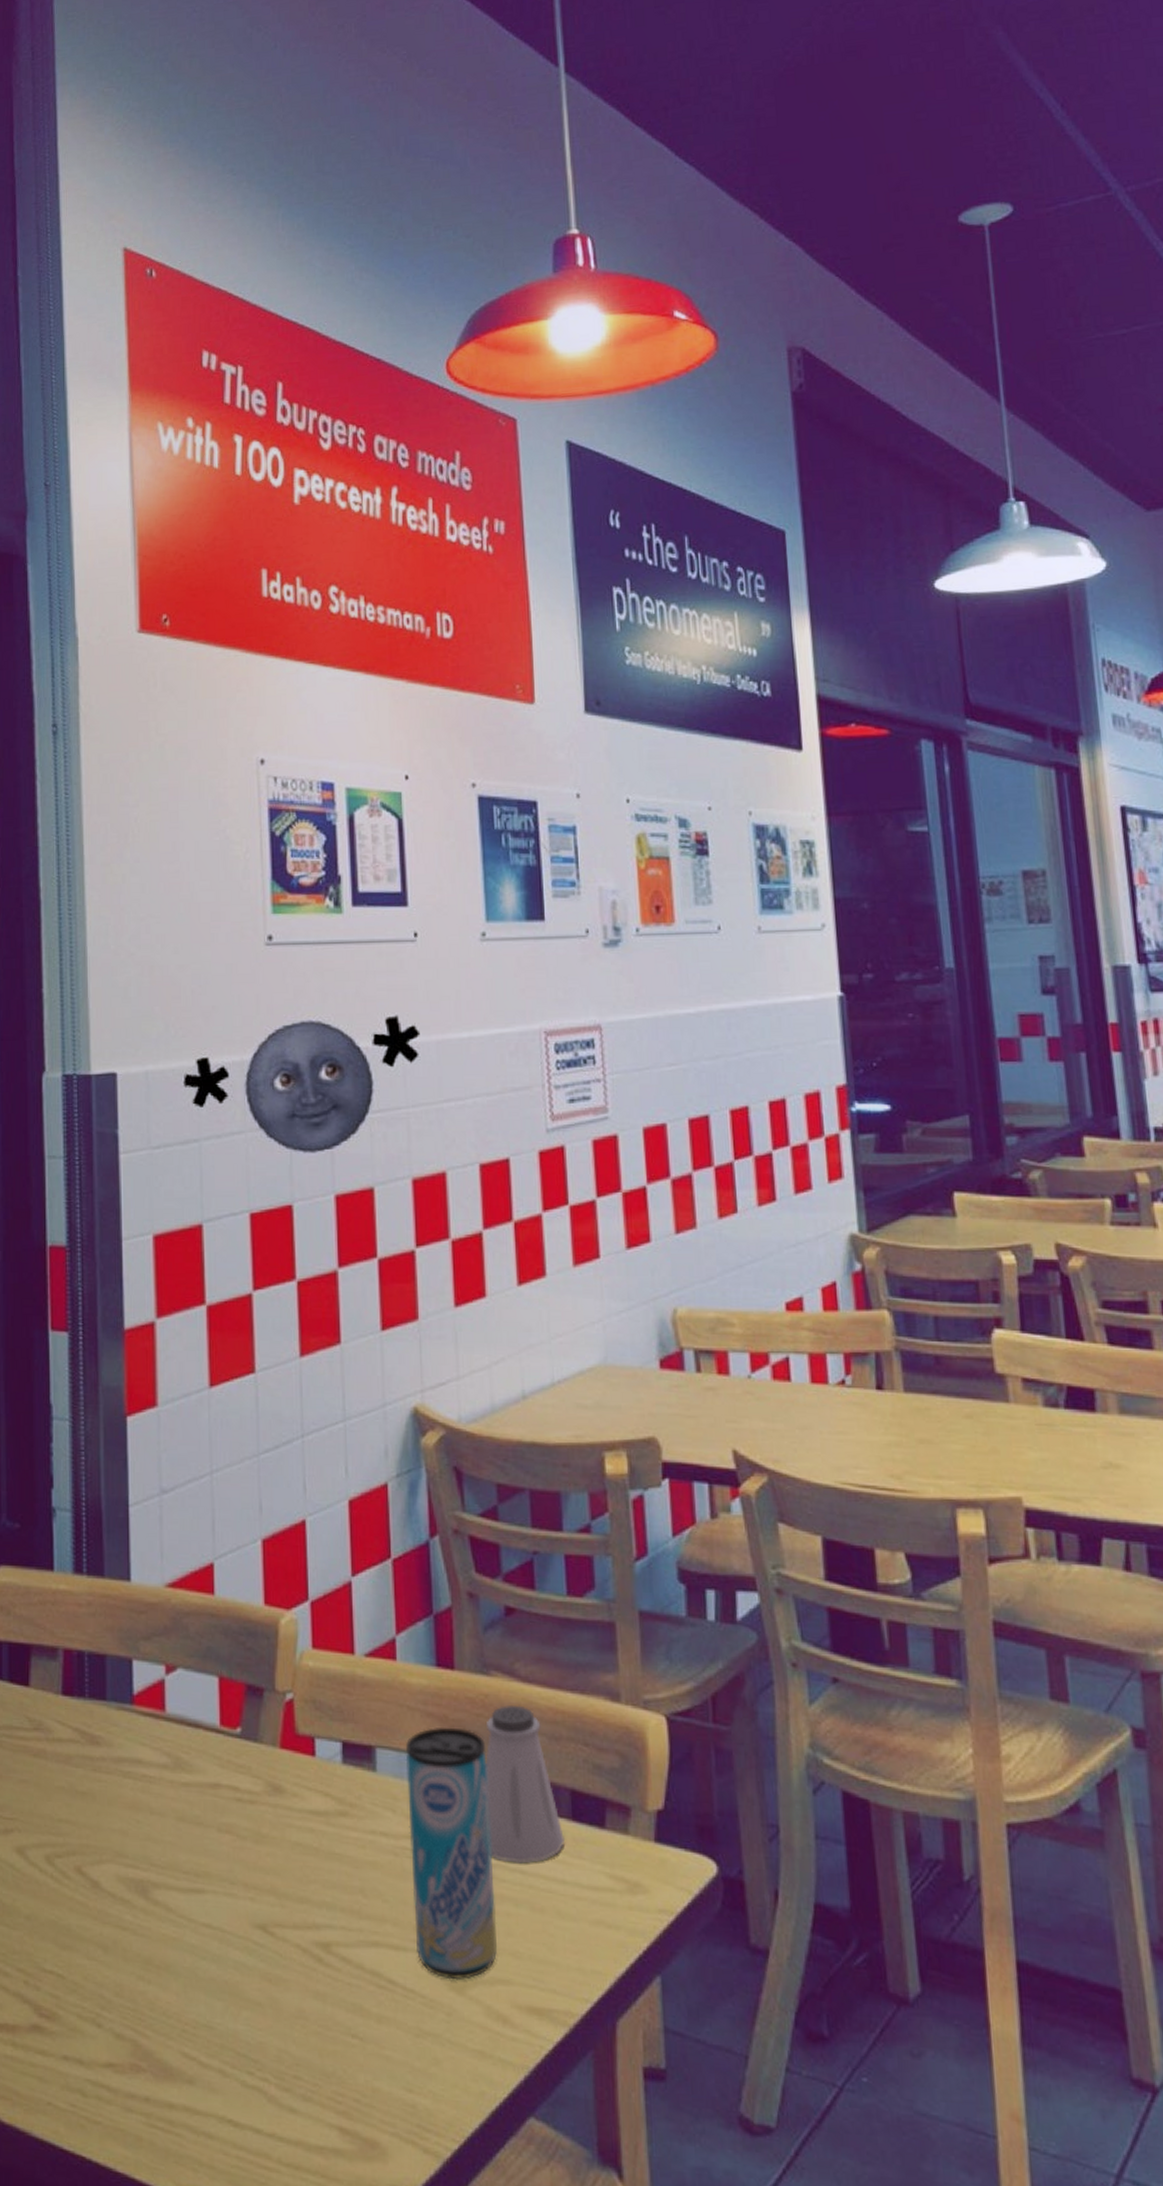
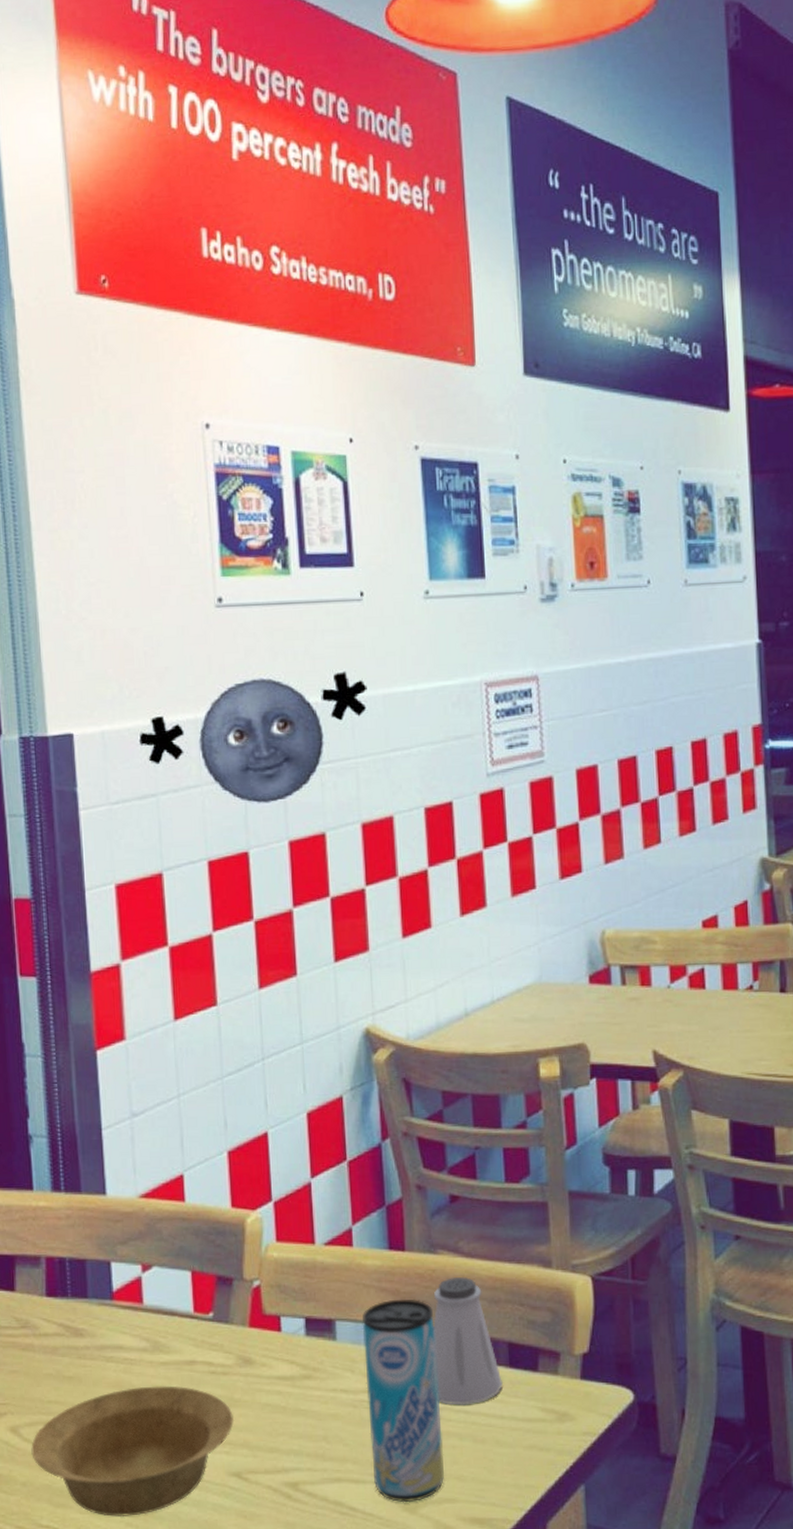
bowl: none [38,1810,261,1968] -> present [31,1385,235,1517]

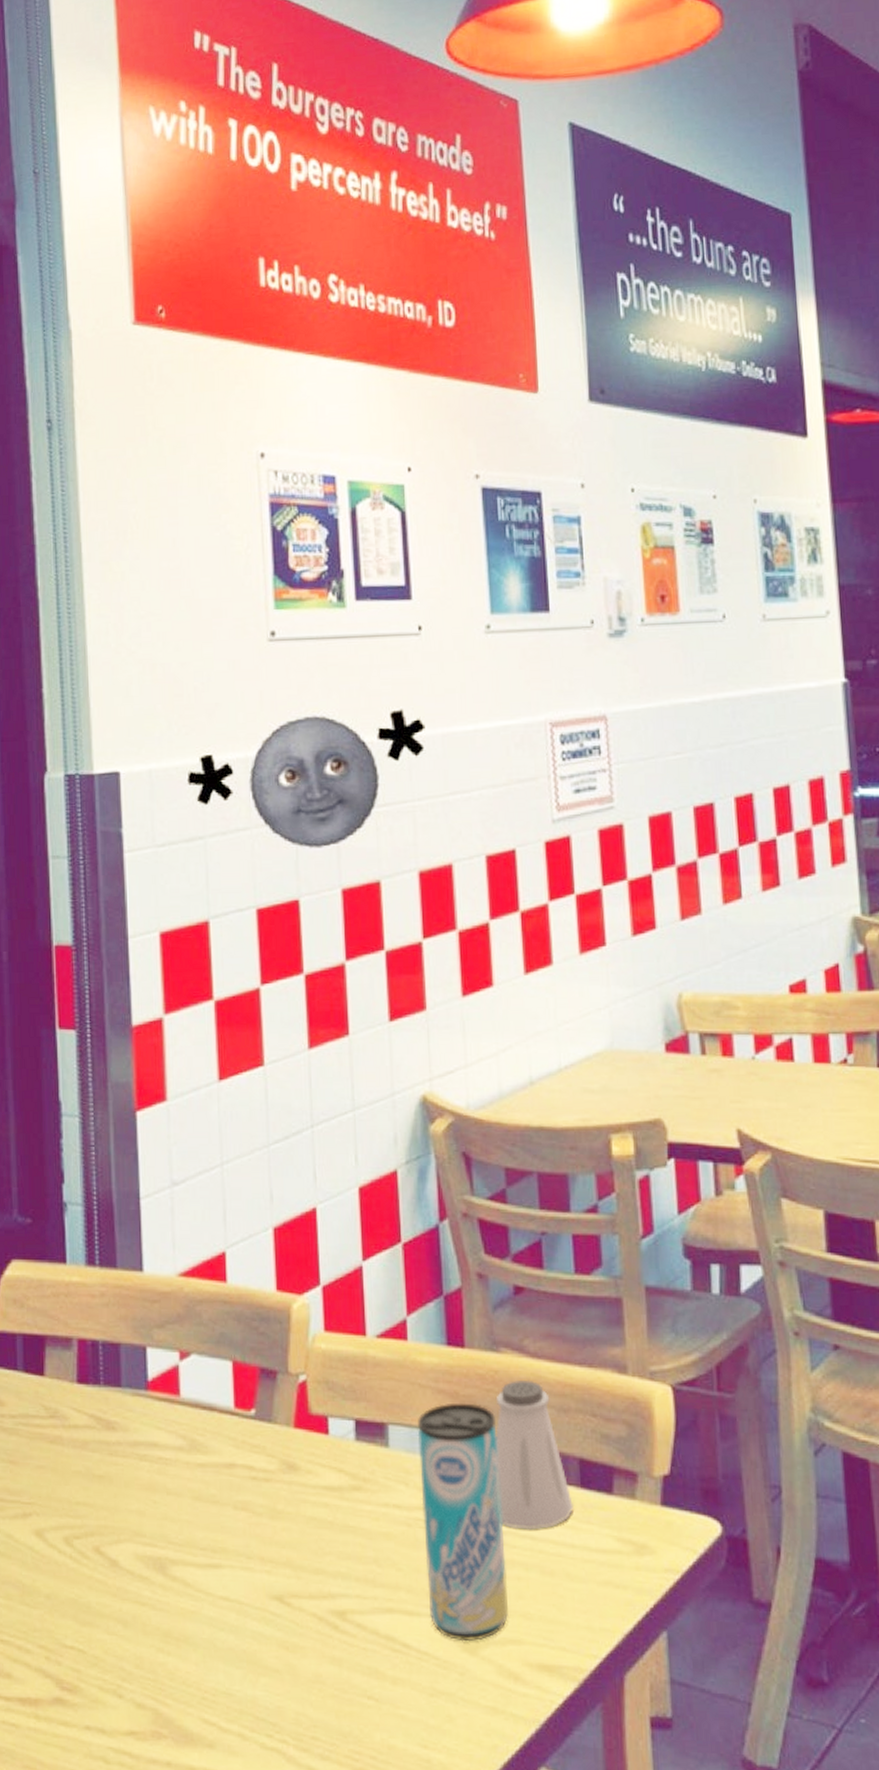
bowl: present [31,1385,235,1517] -> none [57,1490,277,1641]

